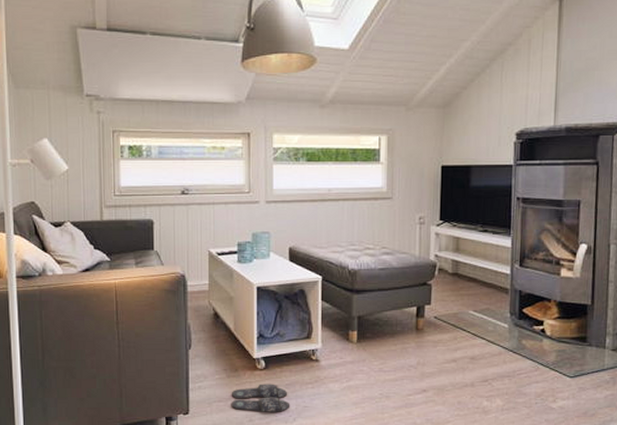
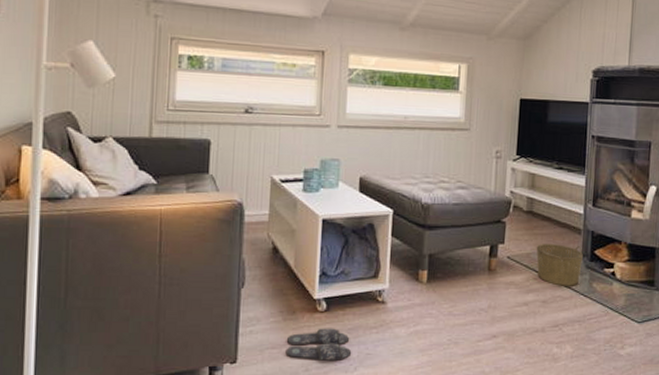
basket: none [463,304,512,343] -> present [536,244,584,286]

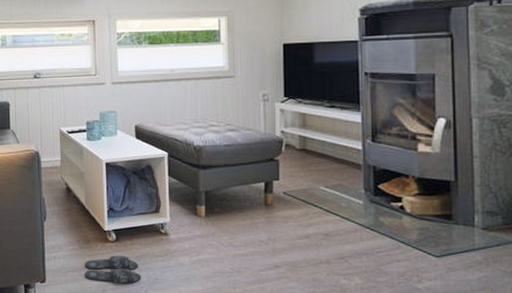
basket: present [536,244,584,286] -> none [313,180,367,220]

